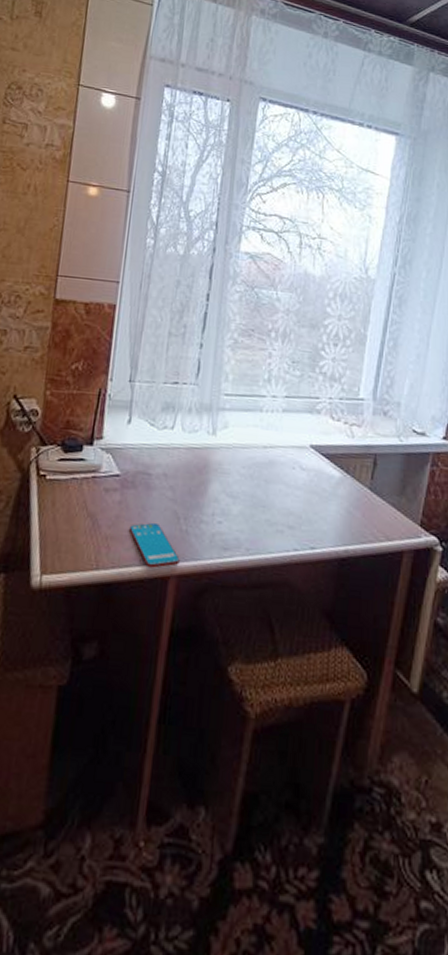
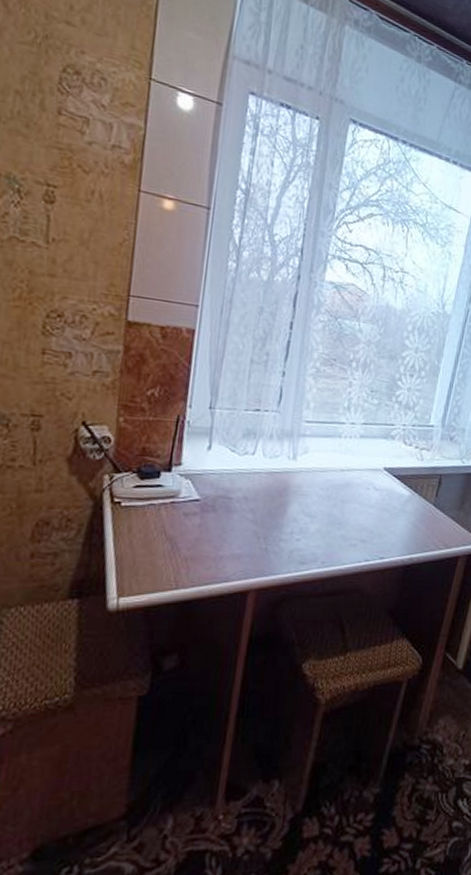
smartphone: present [130,522,180,569] -> none [210,542,259,584]

